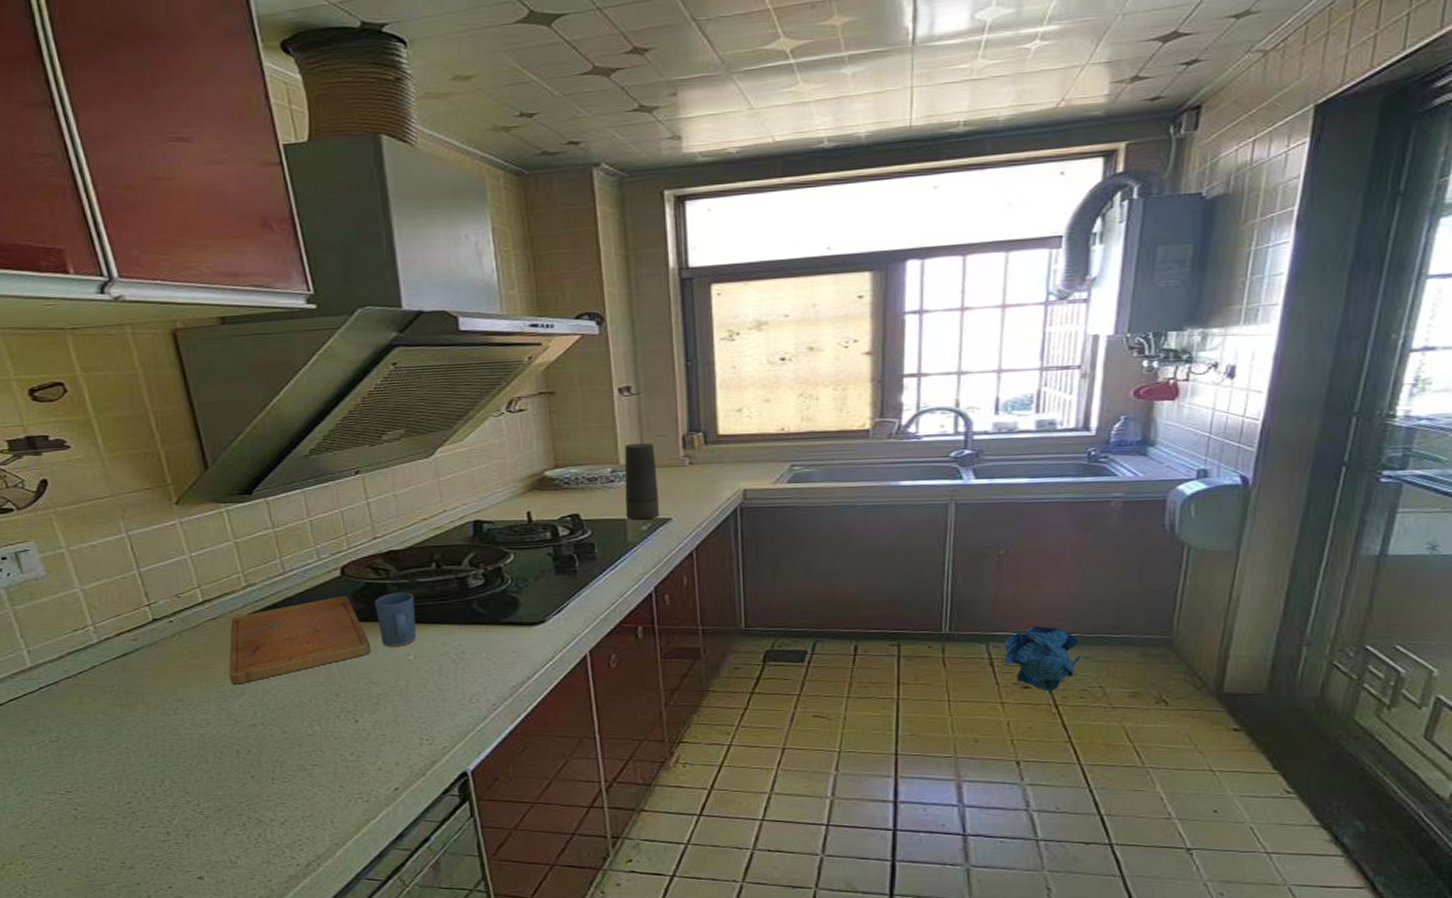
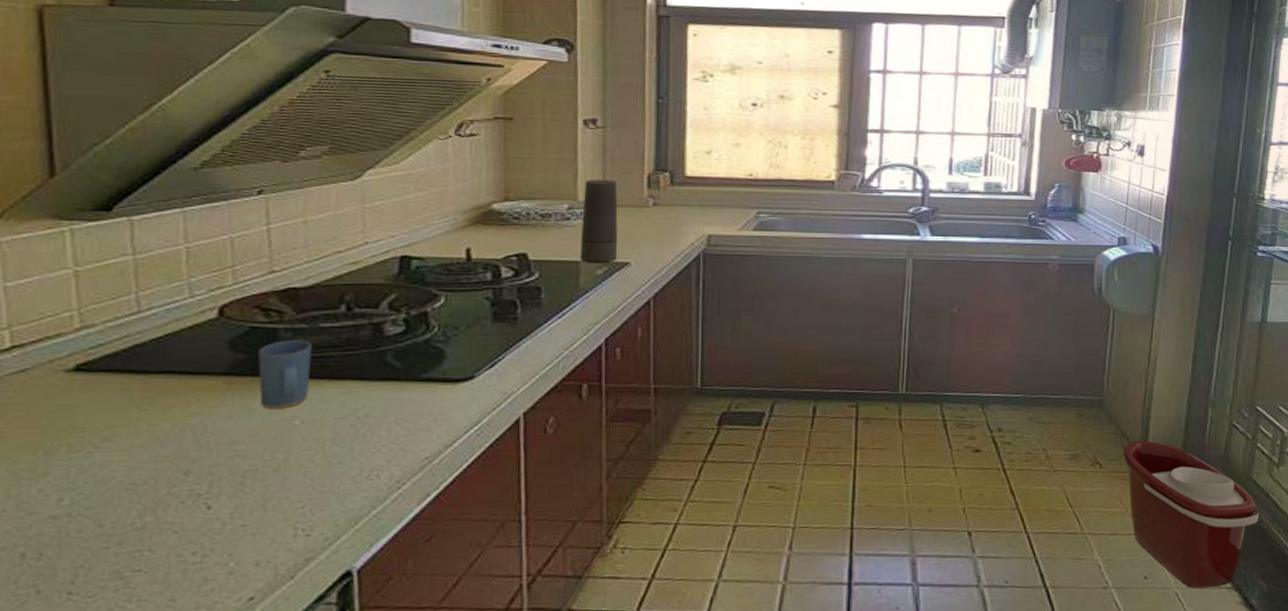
cutting board: present [229,596,371,685] -> none [30,343,245,461]
plastic bag: present [1004,626,1082,692] -> none [957,386,1027,455]
bucket: none [1194,679,1360,824] -> present [1123,440,1259,589]

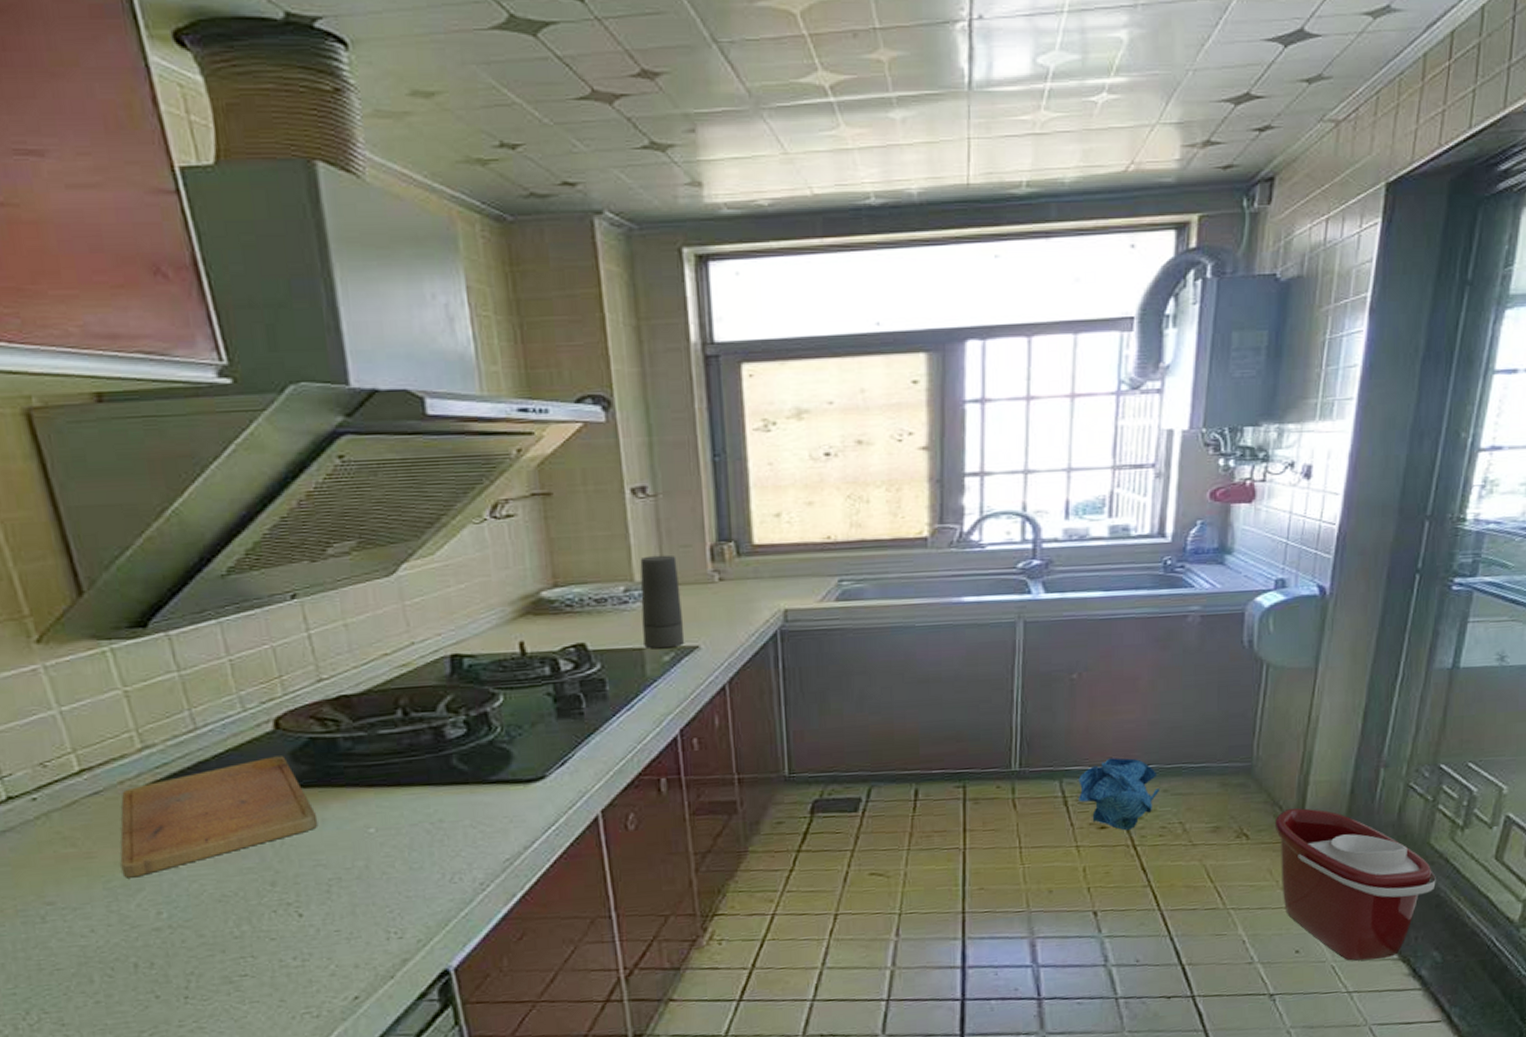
cutting board: none [30,343,245,461] -> present [120,755,318,878]
mug: present [258,340,313,409] -> none [322,748,379,818]
plastic bag: none [957,386,1027,455] -> present [1078,758,1161,831]

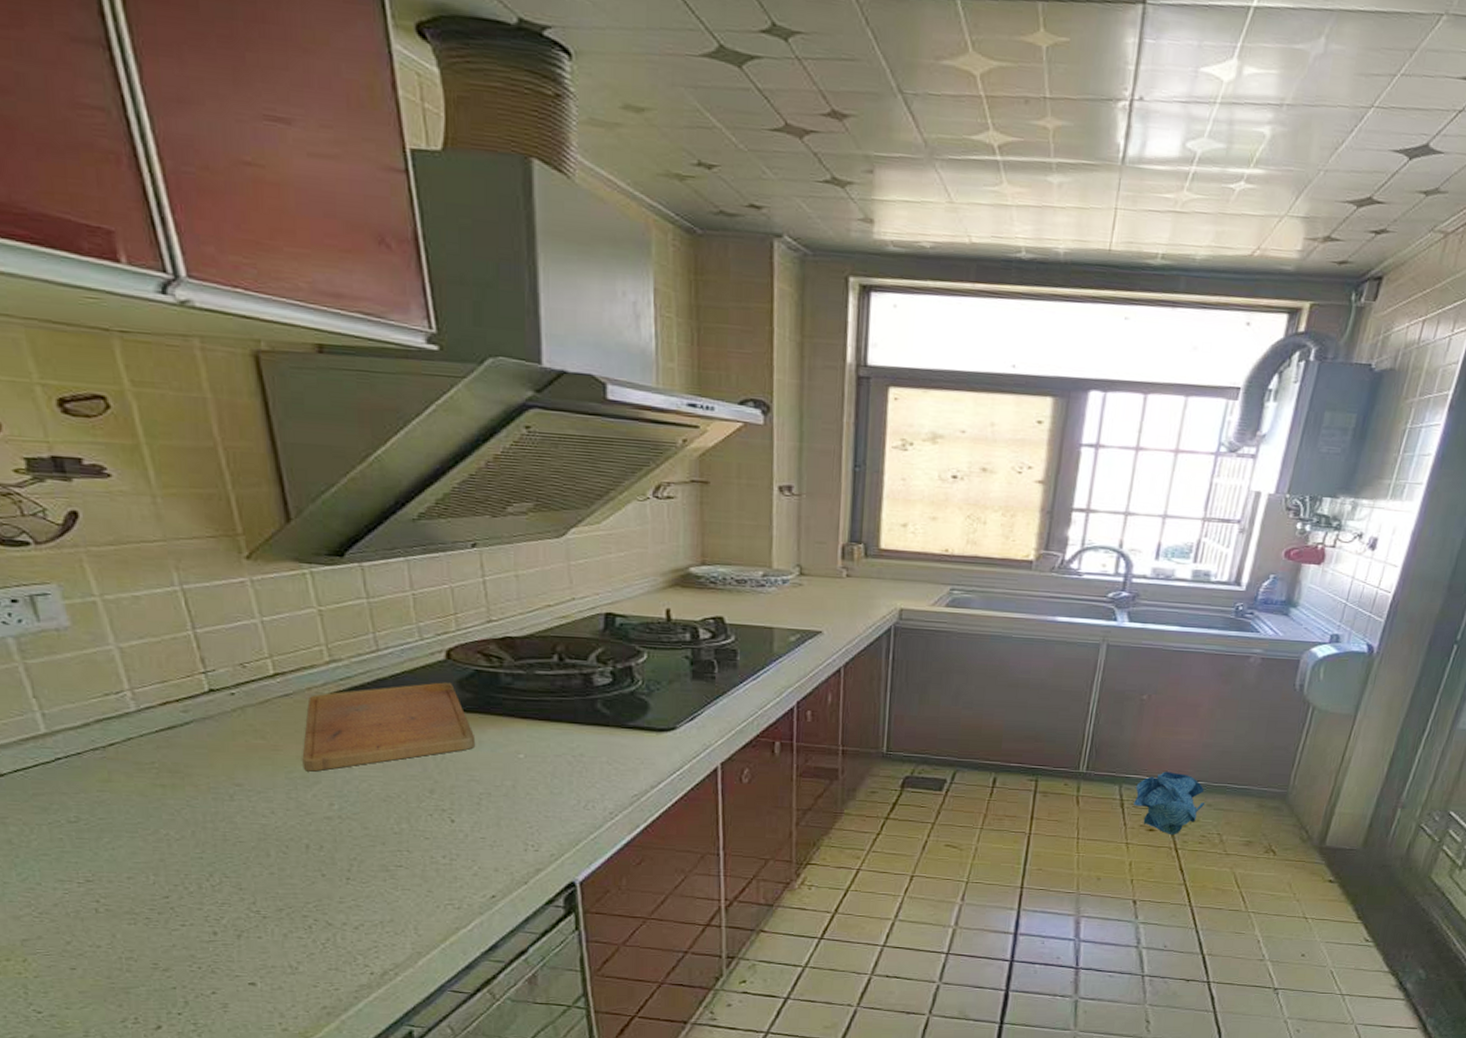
canister: present [640,554,685,649] -> none [774,547,812,630]
bucket: present [1274,808,1436,961] -> none [1297,833,1432,969]

